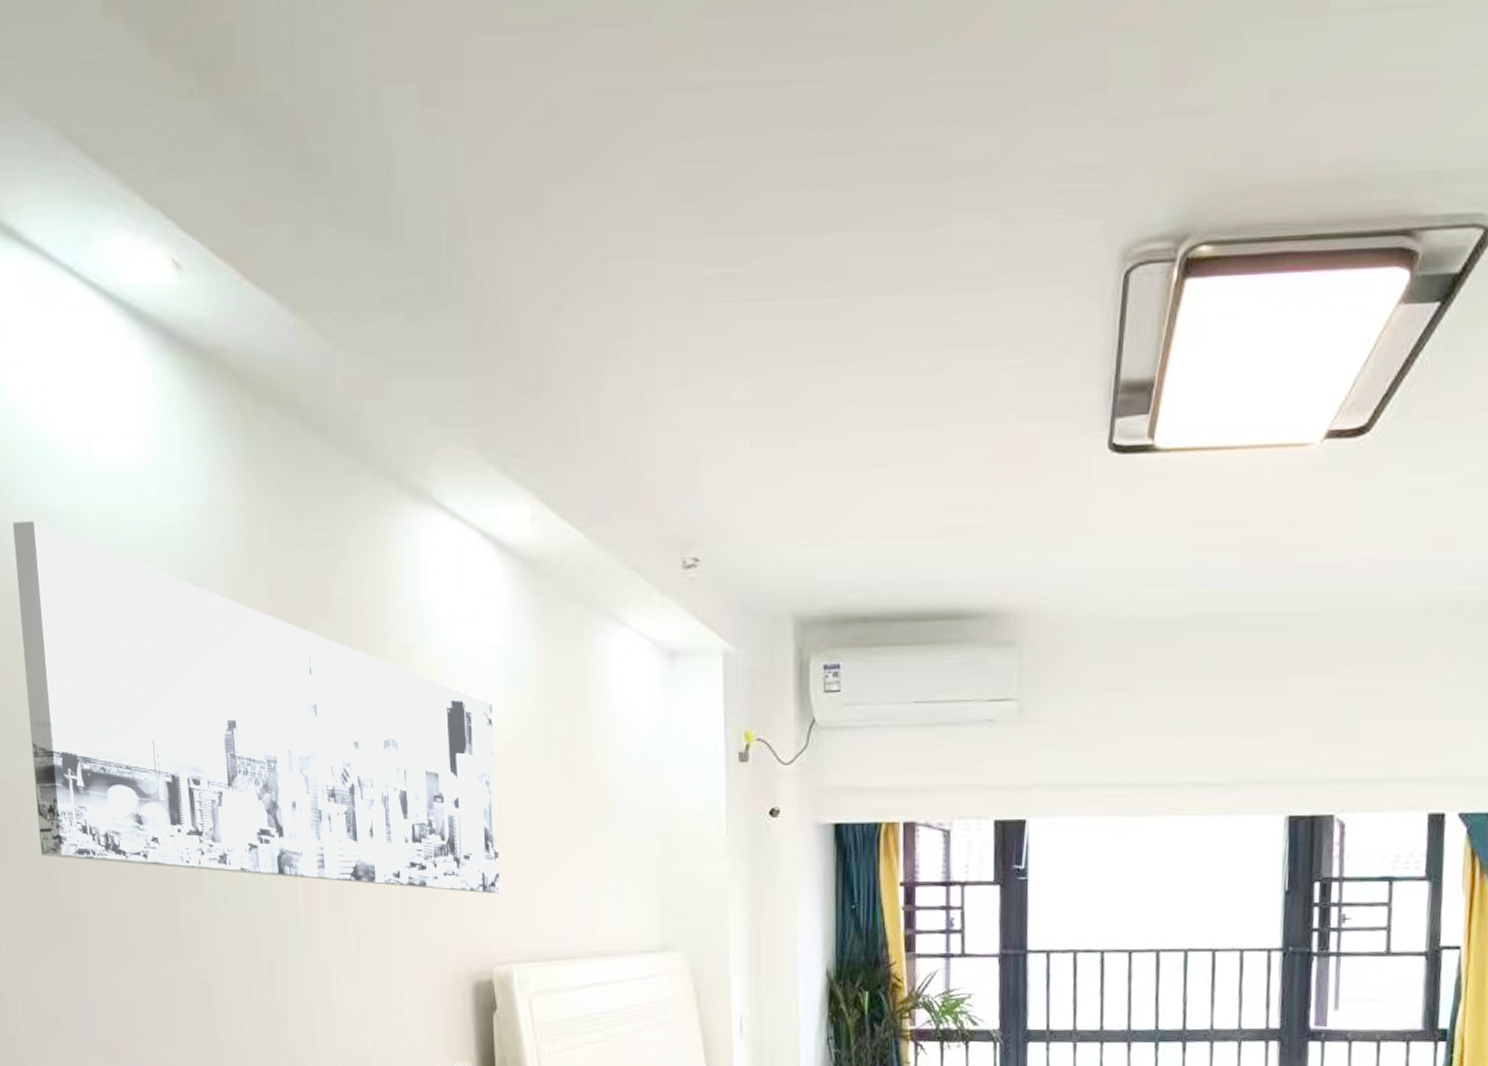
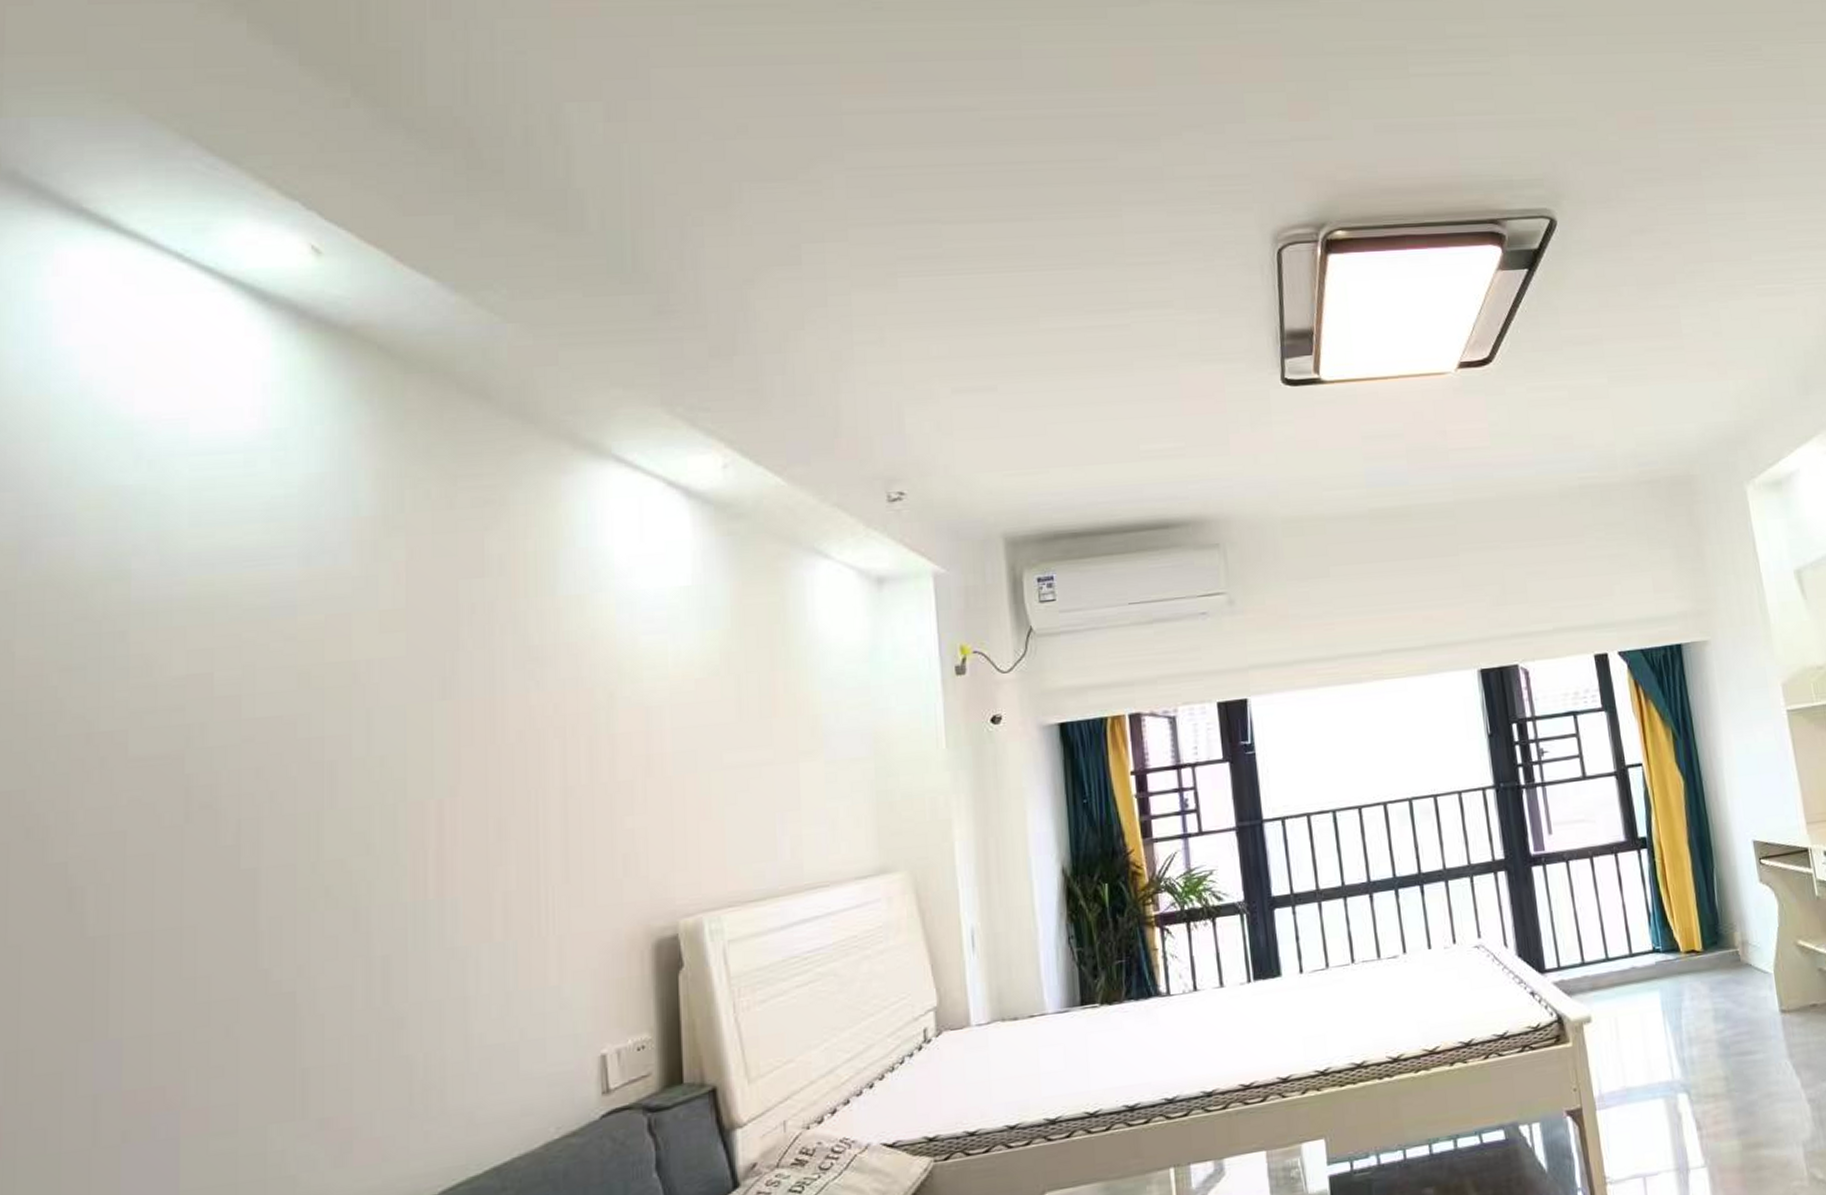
wall art: present [13,520,501,894] -> none [59,500,689,874]

